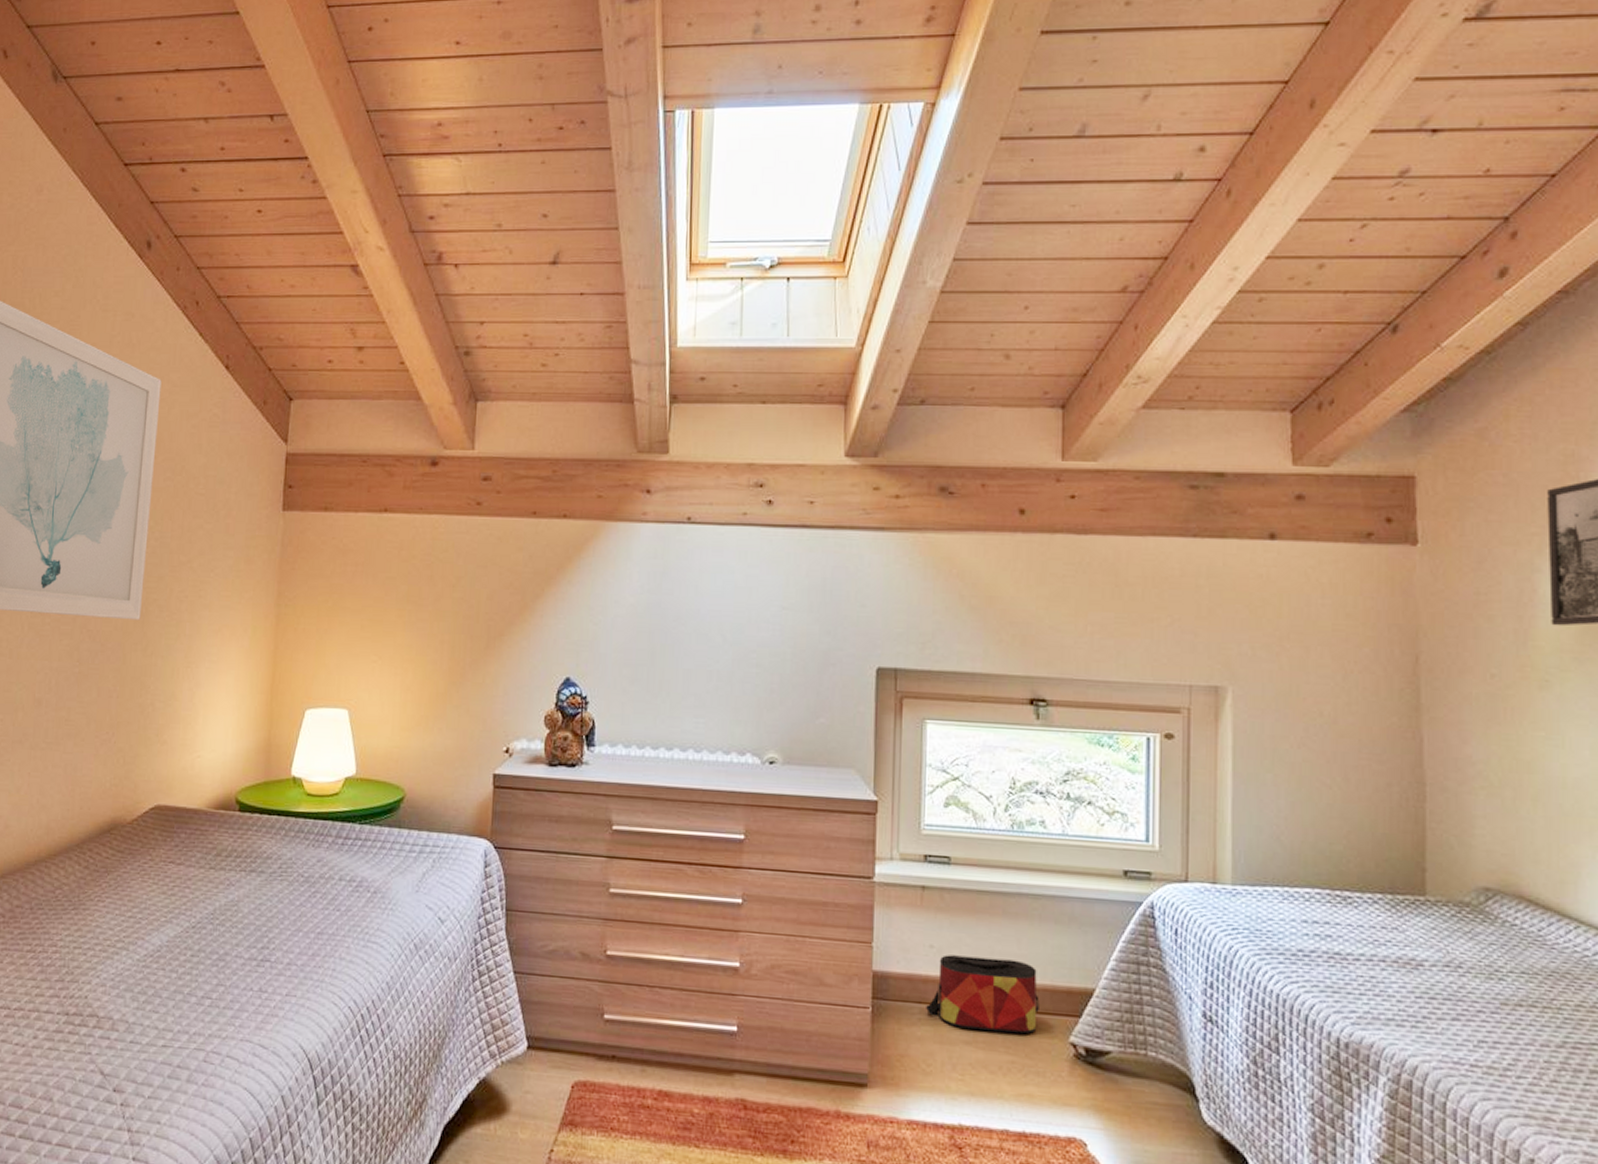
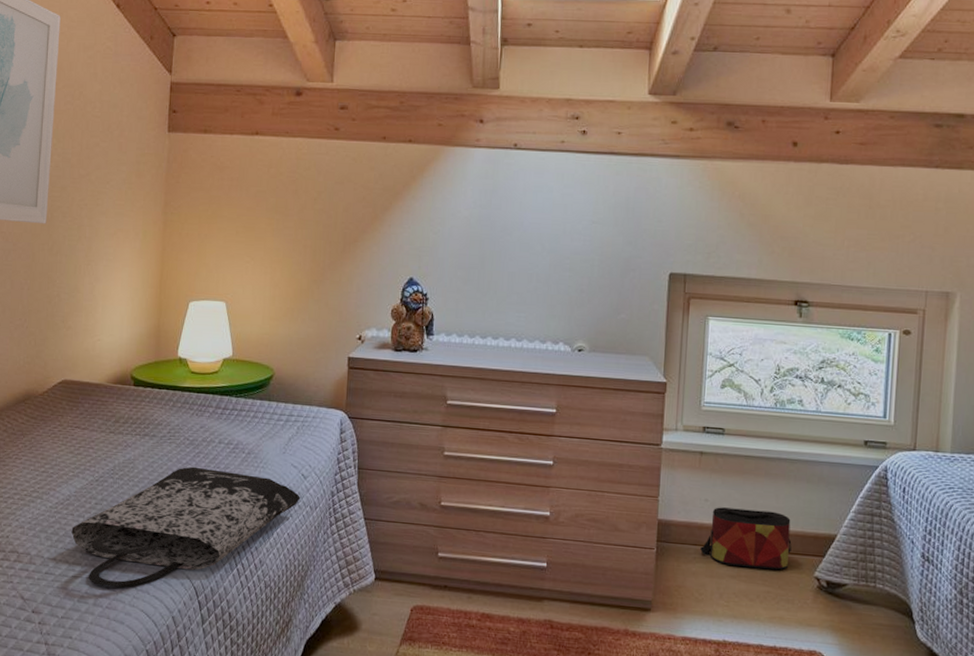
tote bag: none [162,909,437,1059] -> present [71,466,300,587]

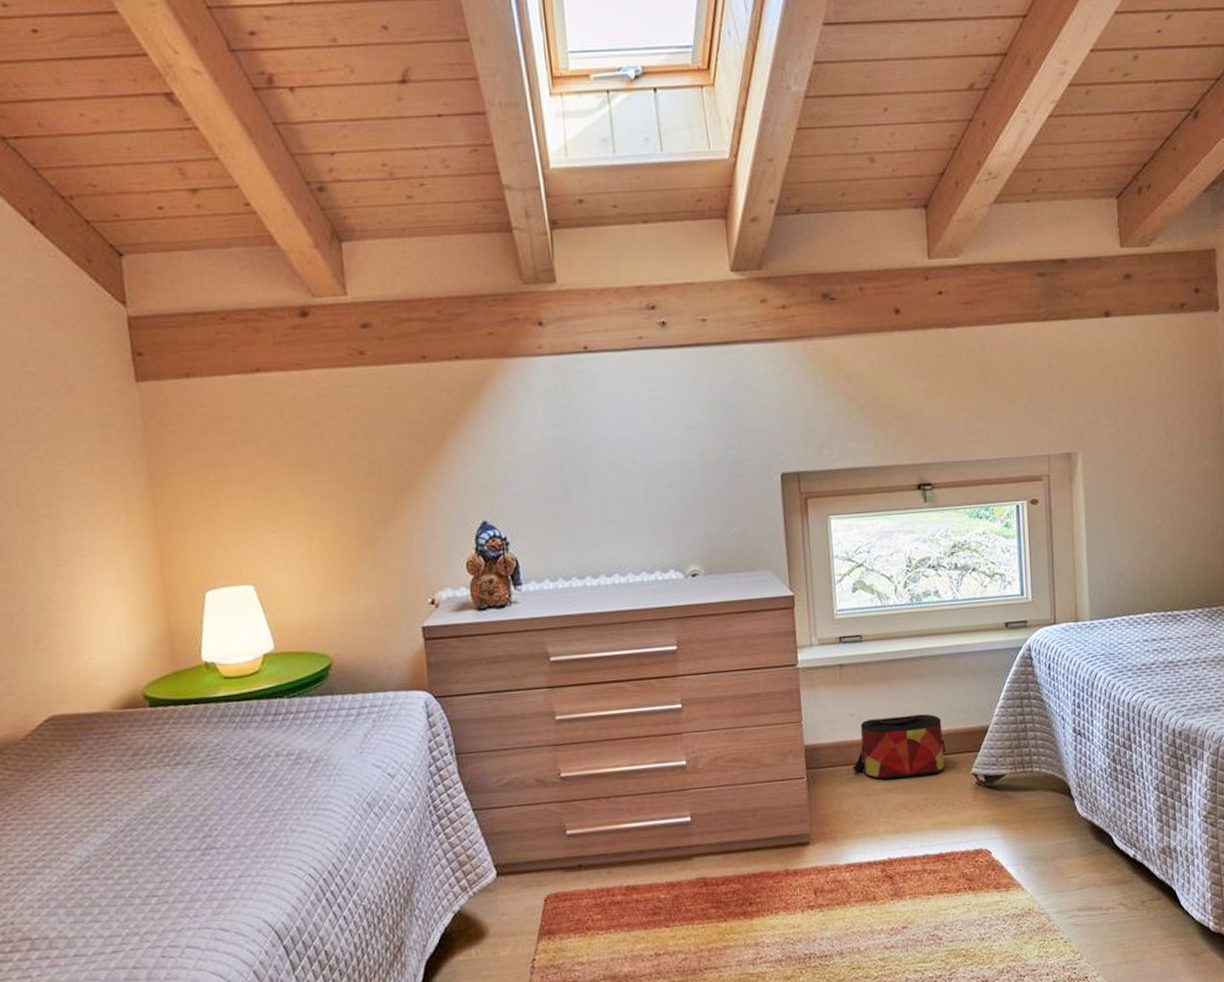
tote bag: present [71,466,300,587] -> none [99,785,391,956]

